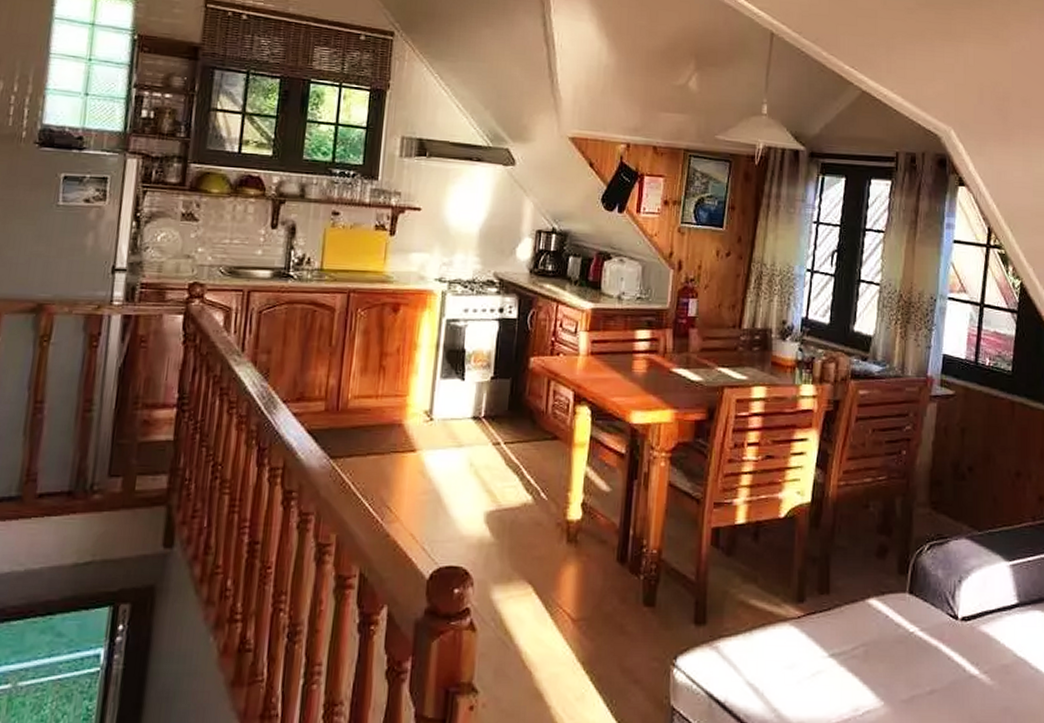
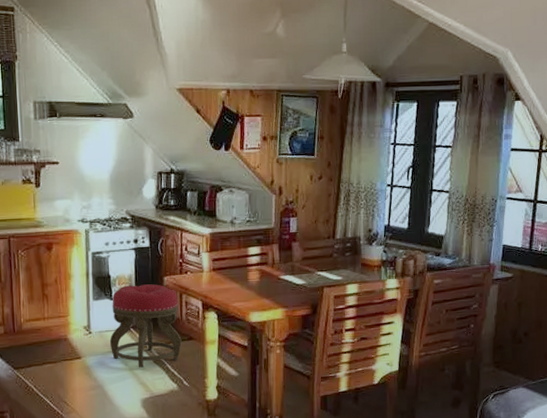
stool: none [453,363,545,470] -> present [109,284,182,368]

